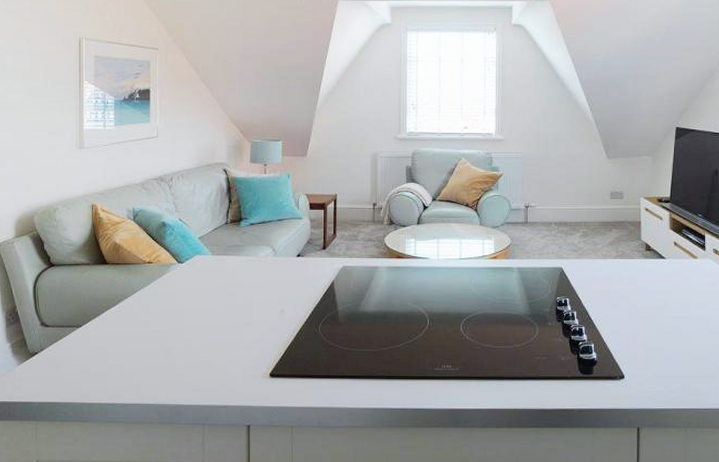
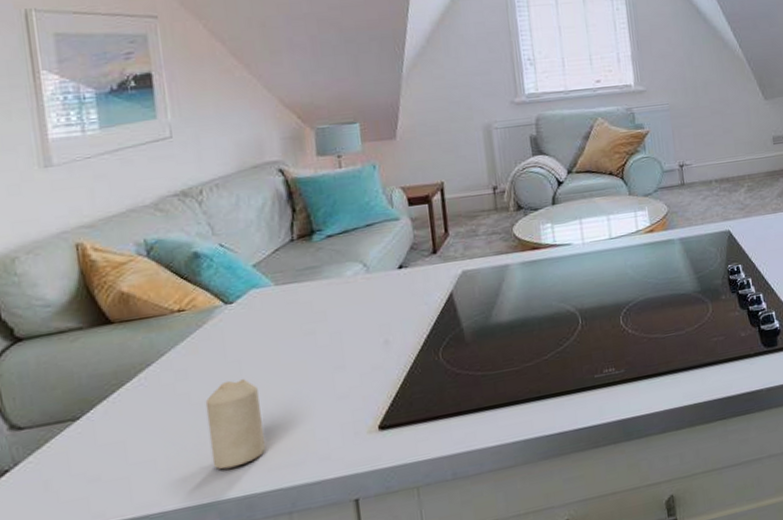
candle: none [158,319,192,382] -> present [205,379,265,470]

